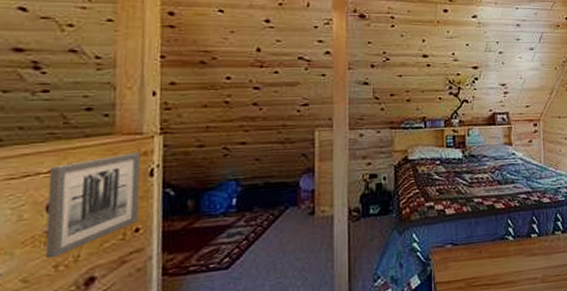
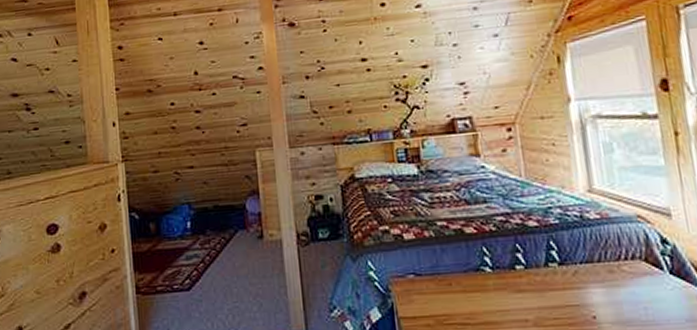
wall art: present [44,152,141,259] -> none [45,179,113,274]

